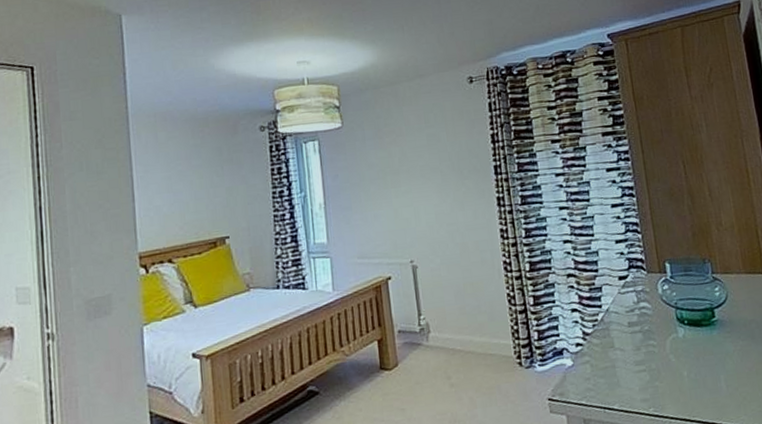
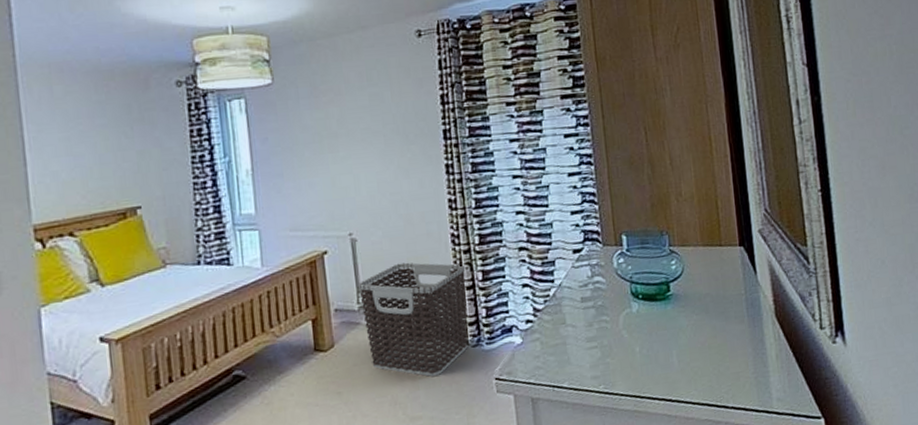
clothes hamper: none [419,287,522,396] -> present [358,262,468,377]

